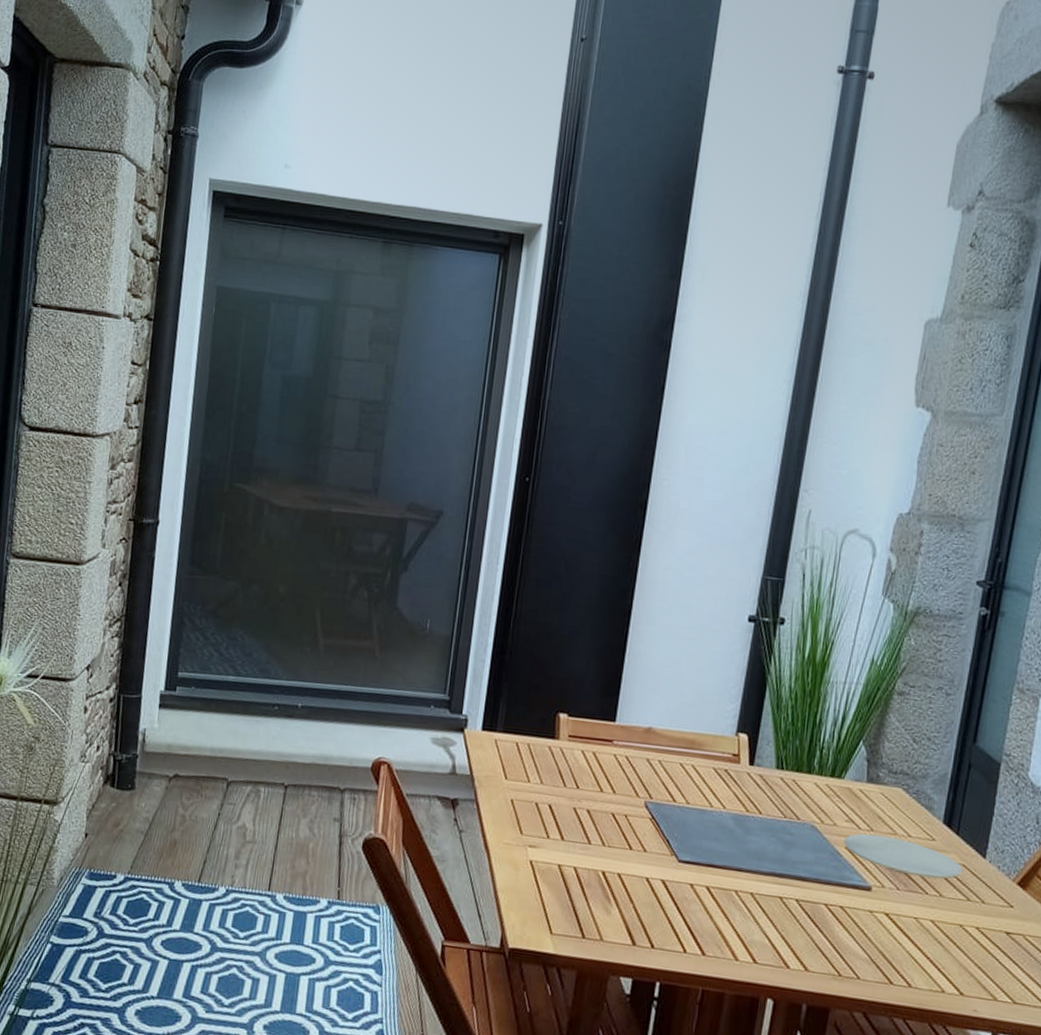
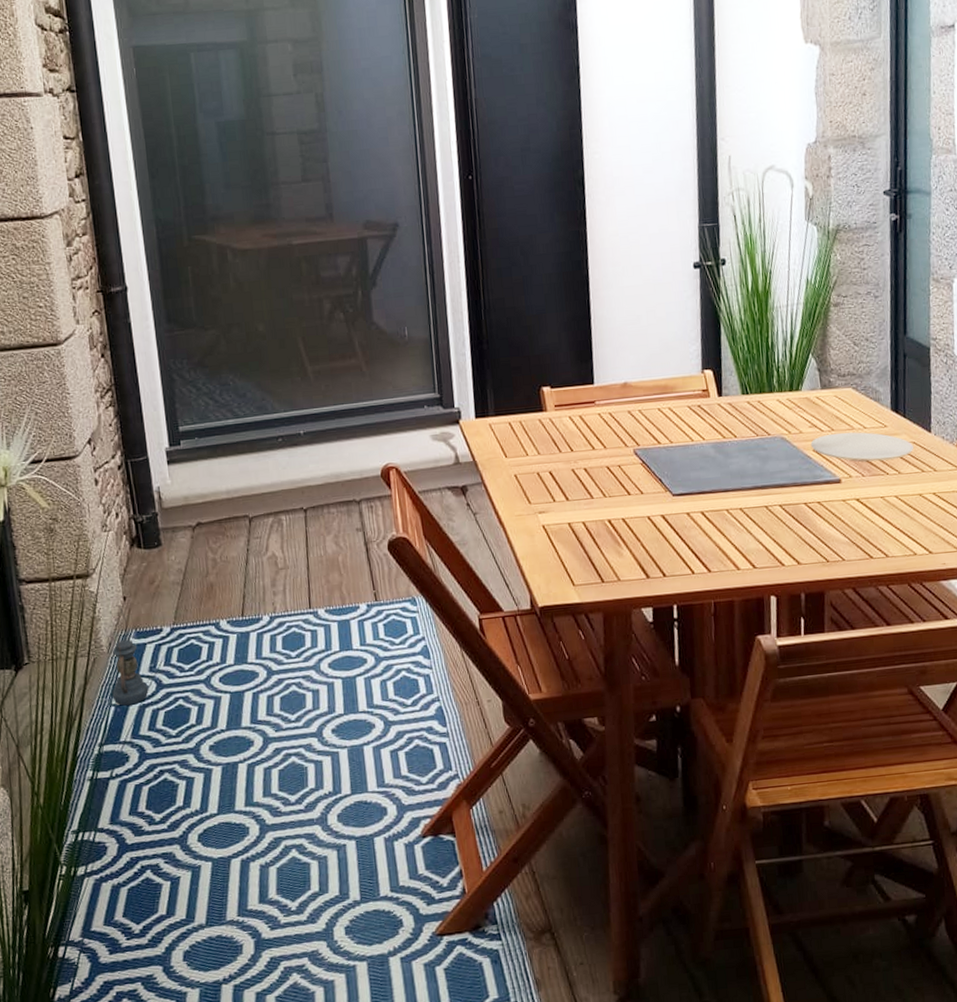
lantern: none [51,840,89,947] -> present [112,605,149,706]

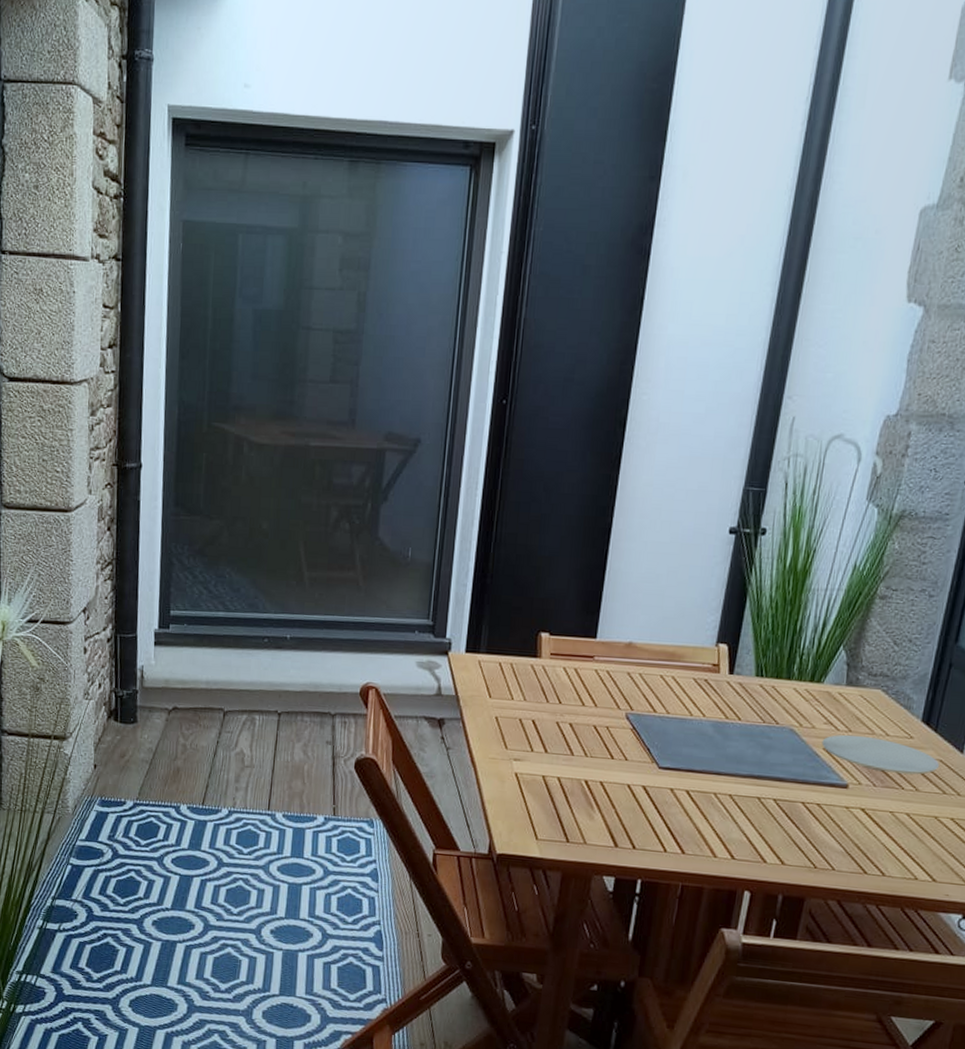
lantern: present [112,605,149,706] -> none [71,771,105,868]

